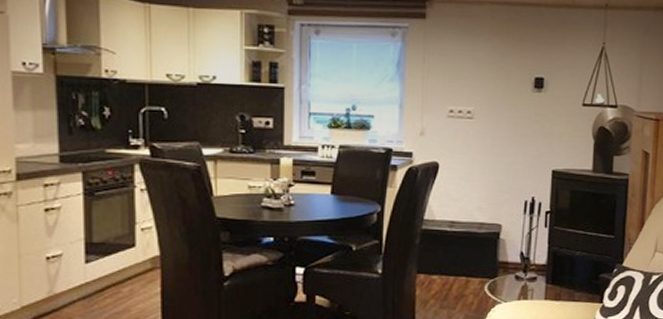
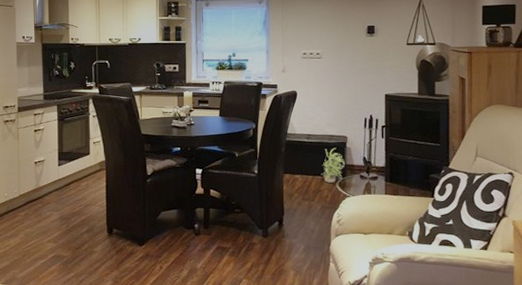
potted plant: none [466,239,498,285] -> present [321,147,346,183]

